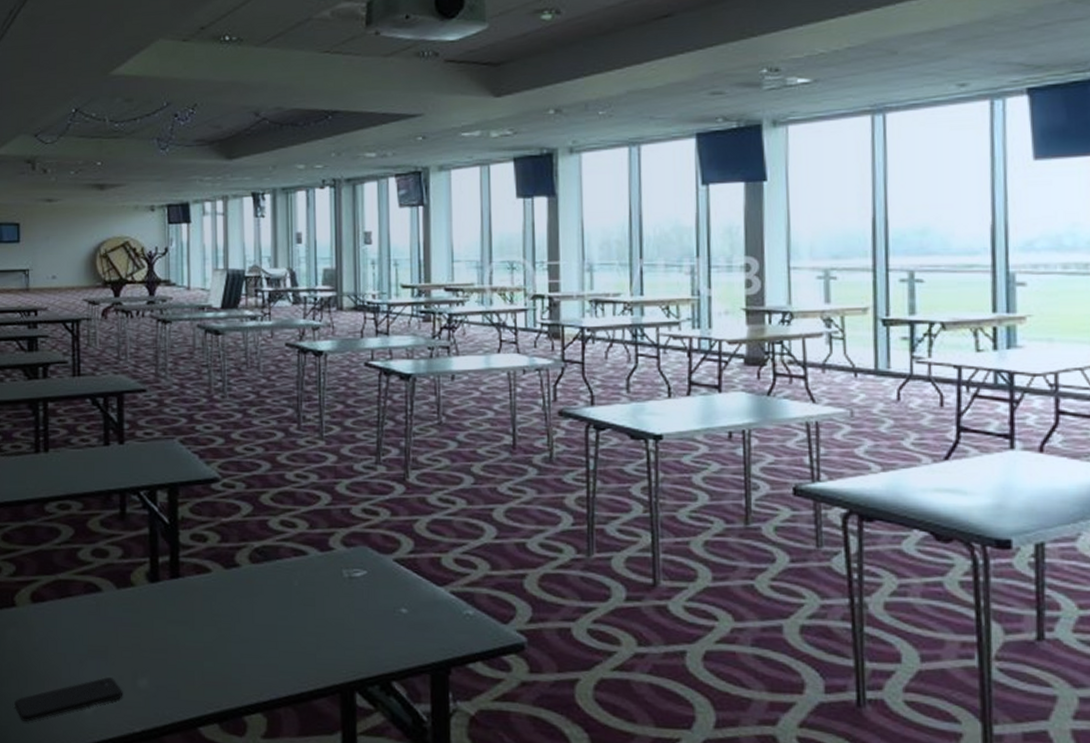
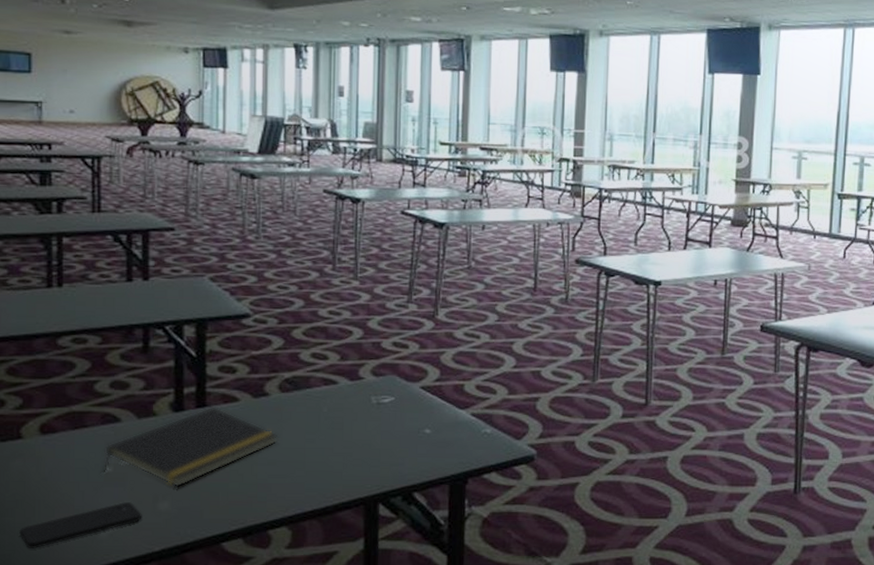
notepad: none [87,577,250,663] -> present [104,406,278,487]

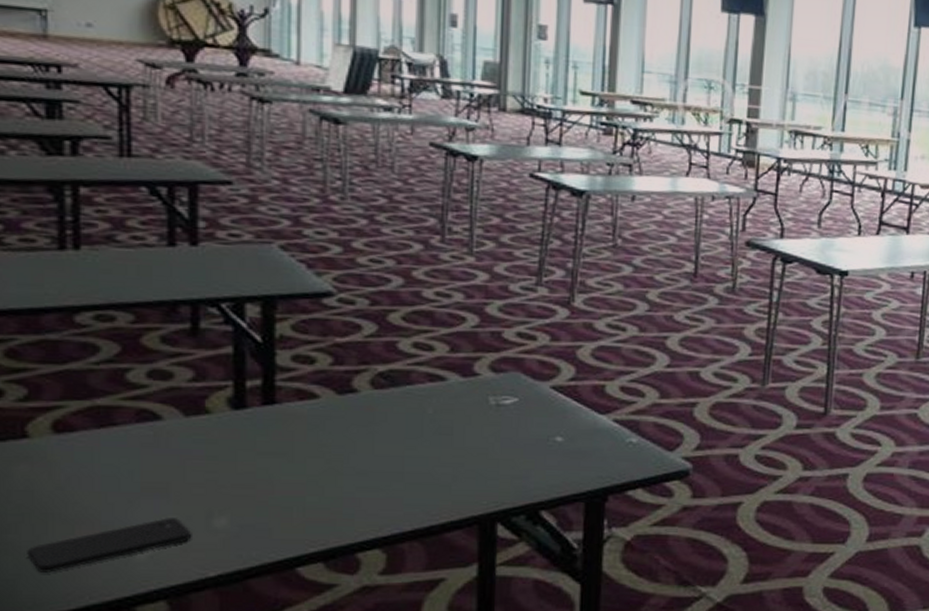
notepad: present [104,406,278,487] -> none [140,404,370,500]

